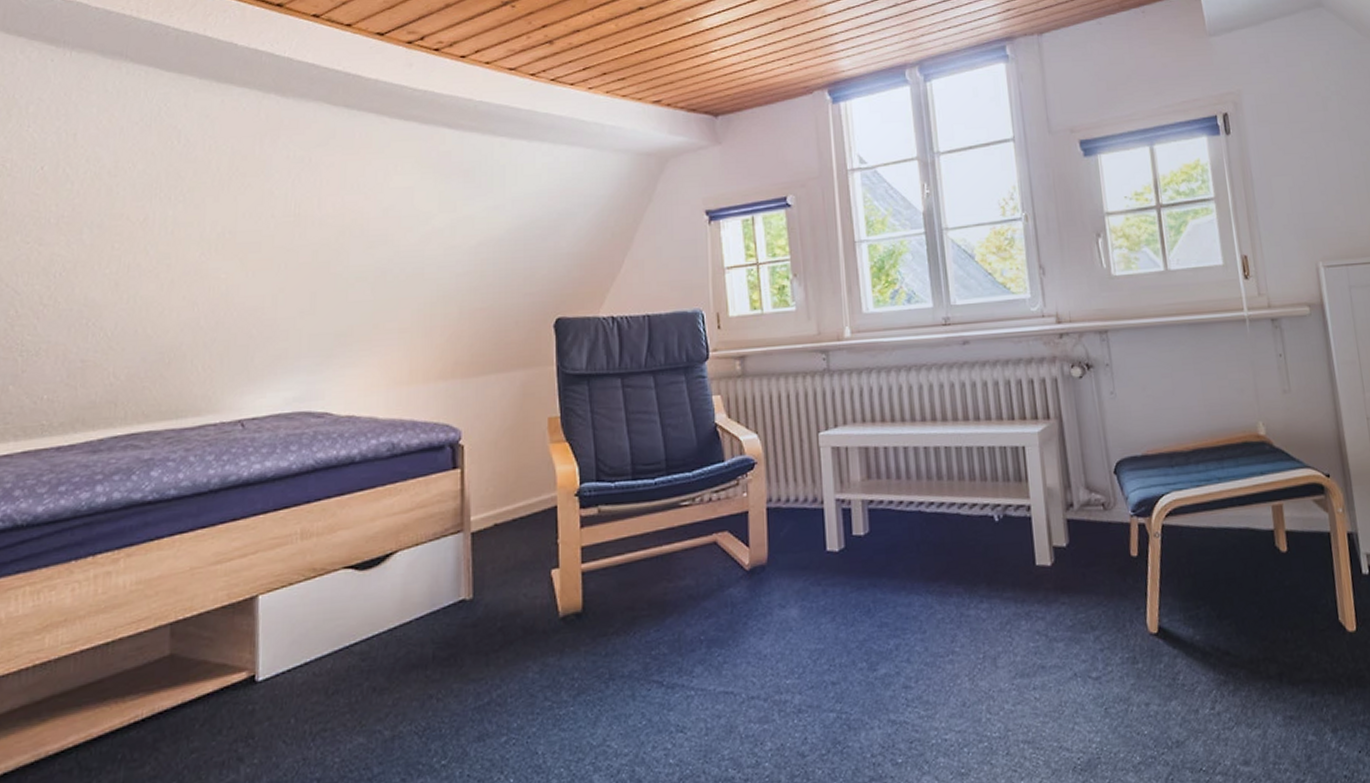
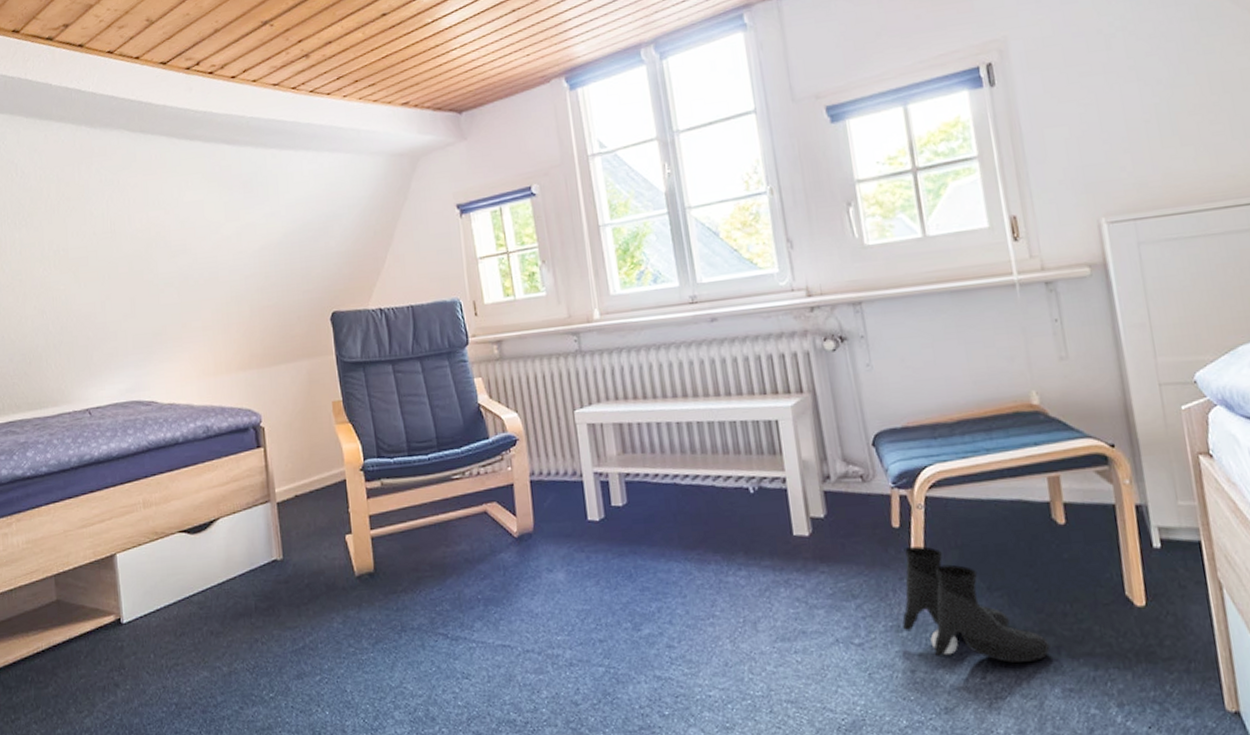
boots: none [1137,575,1273,692] -> present [902,546,1050,663]

